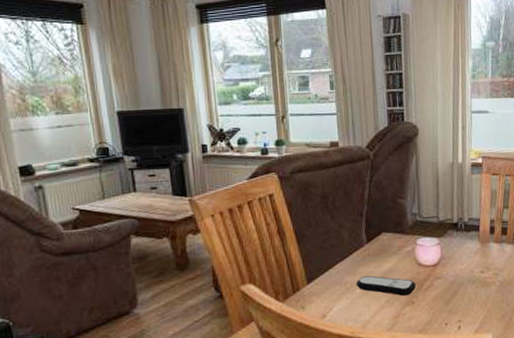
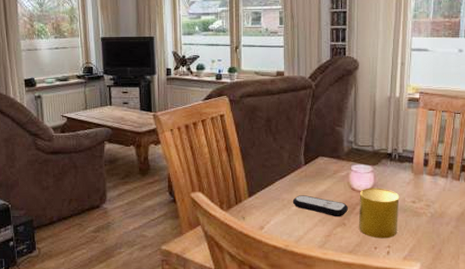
cup: none [426,260,468,314] -> present [358,188,400,239]

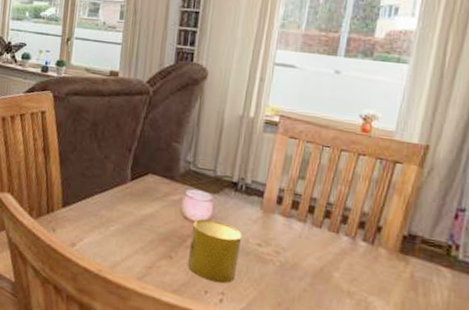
remote control: present [292,195,348,217] -> none [111,214,177,248]

